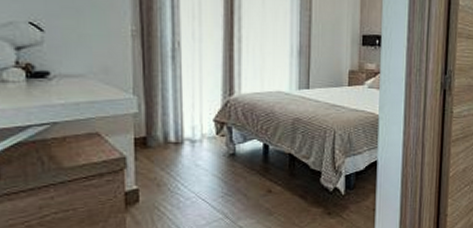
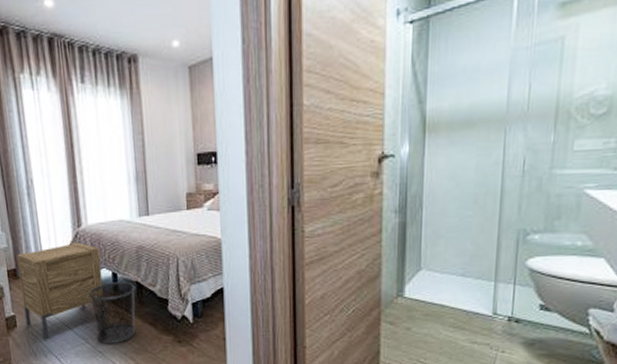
nightstand: none [150,110,252,216] -> present [17,242,106,340]
waste bin: none [234,153,287,219] -> present [89,282,136,344]

